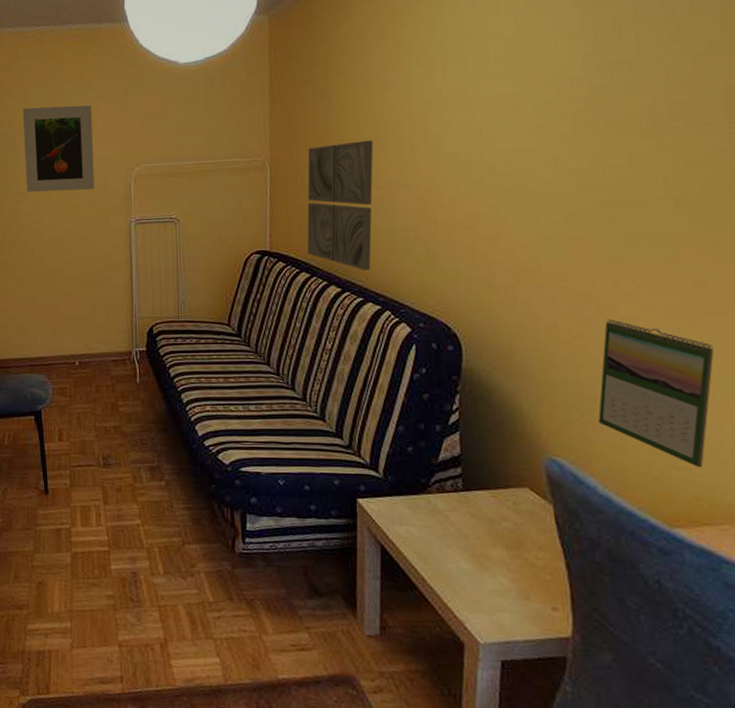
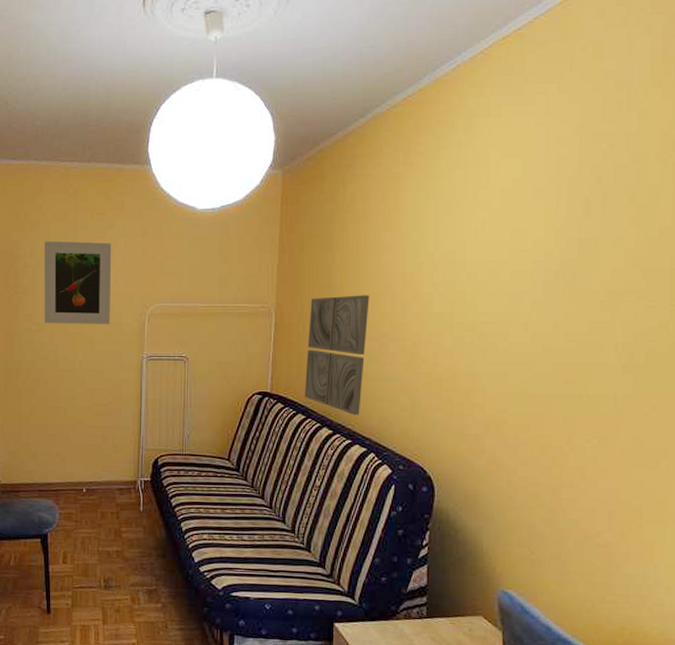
calendar: present [598,319,714,468] -> none [546,469,644,602]

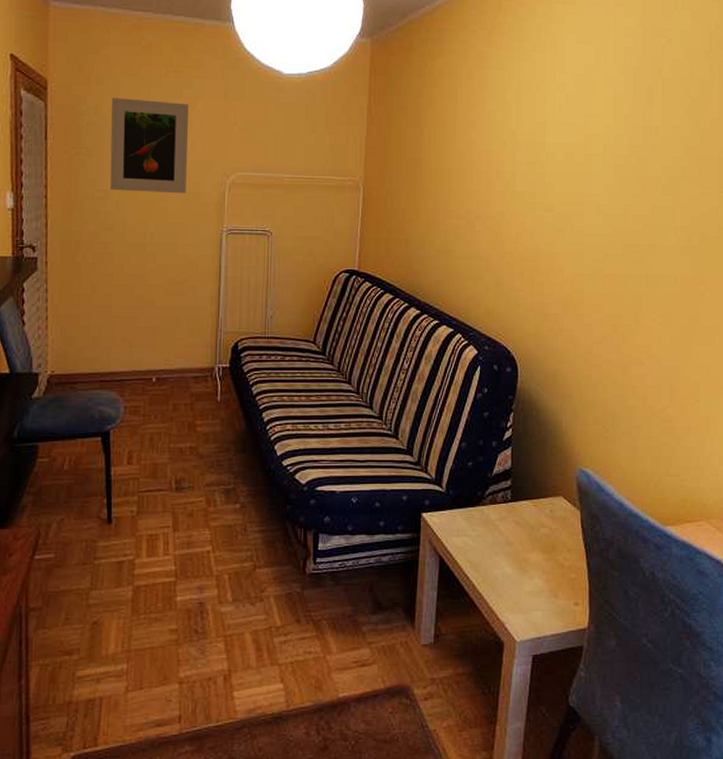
wall art: present [304,295,370,415] -> none [392,171,456,294]

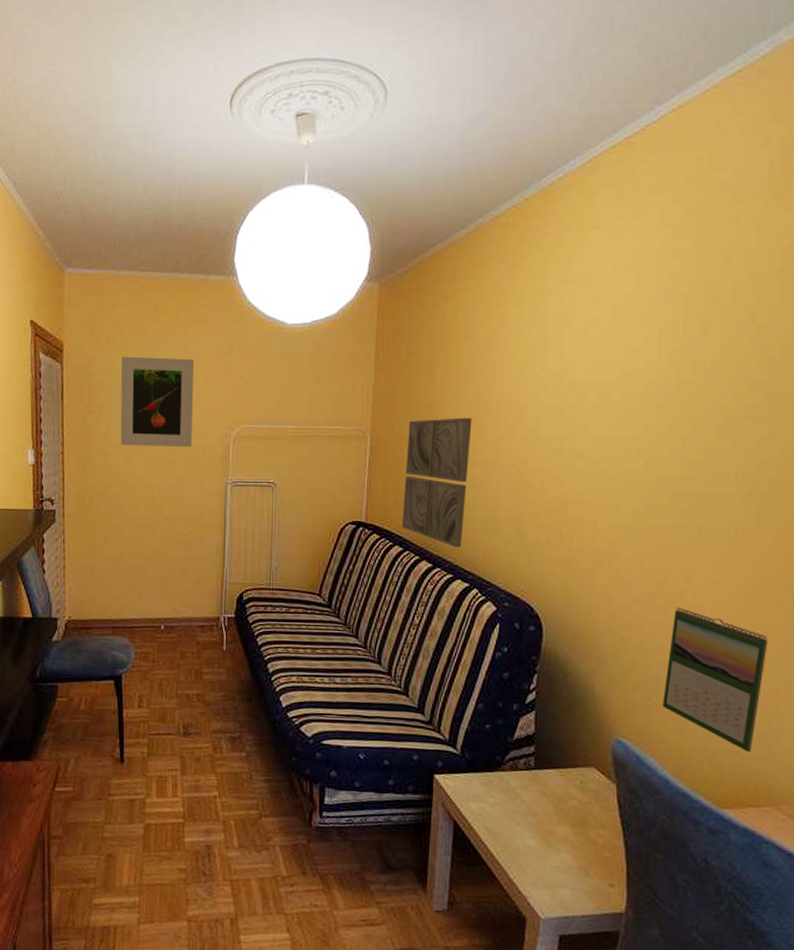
wall art: none [392,171,456,294] -> present [401,418,472,547]
calendar: none [618,347,701,474] -> present [663,607,768,753]

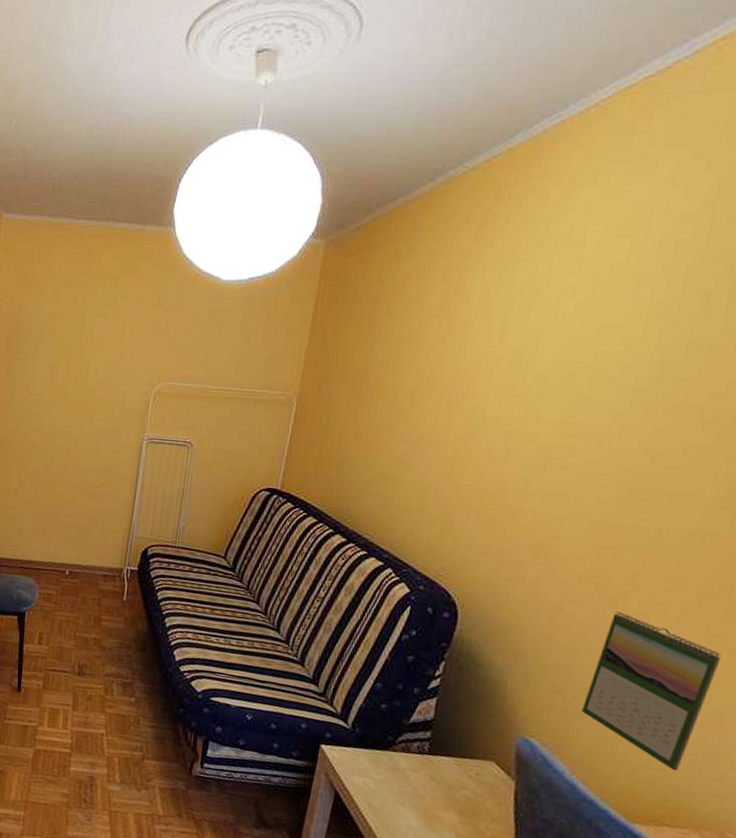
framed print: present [120,356,195,448] -> none [42,306,123,401]
wall art: present [401,418,472,547] -> none [318,389,411,525]

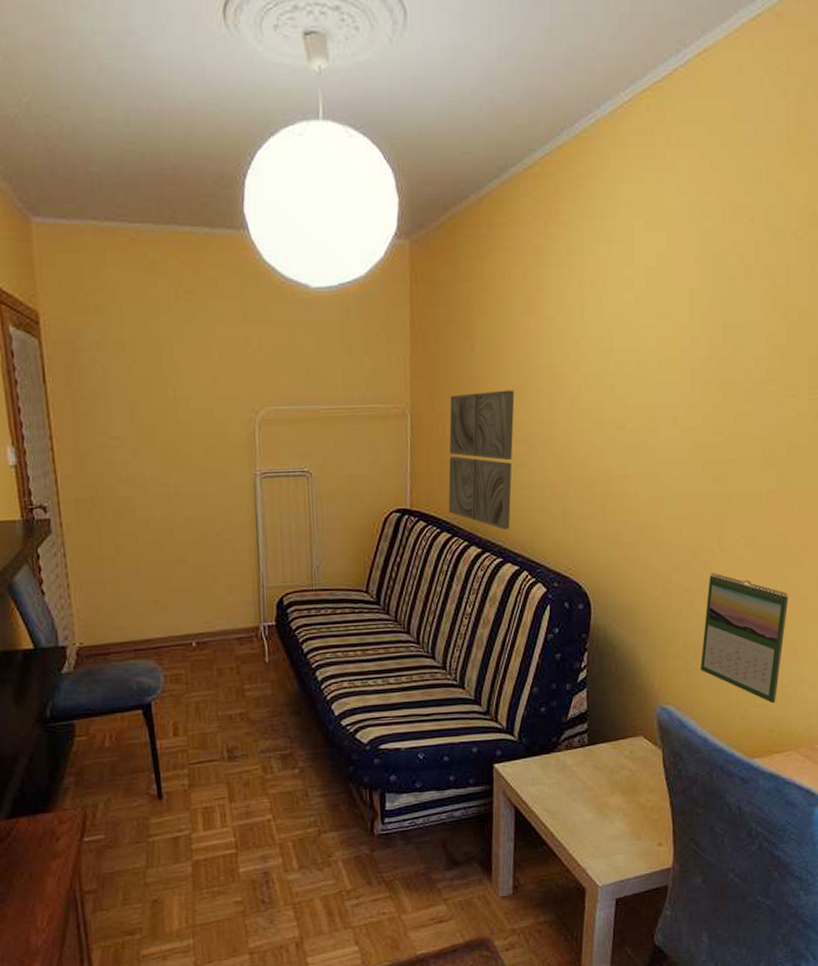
wall art: none [318,389,411,525] -> present [448,390,515,530]

